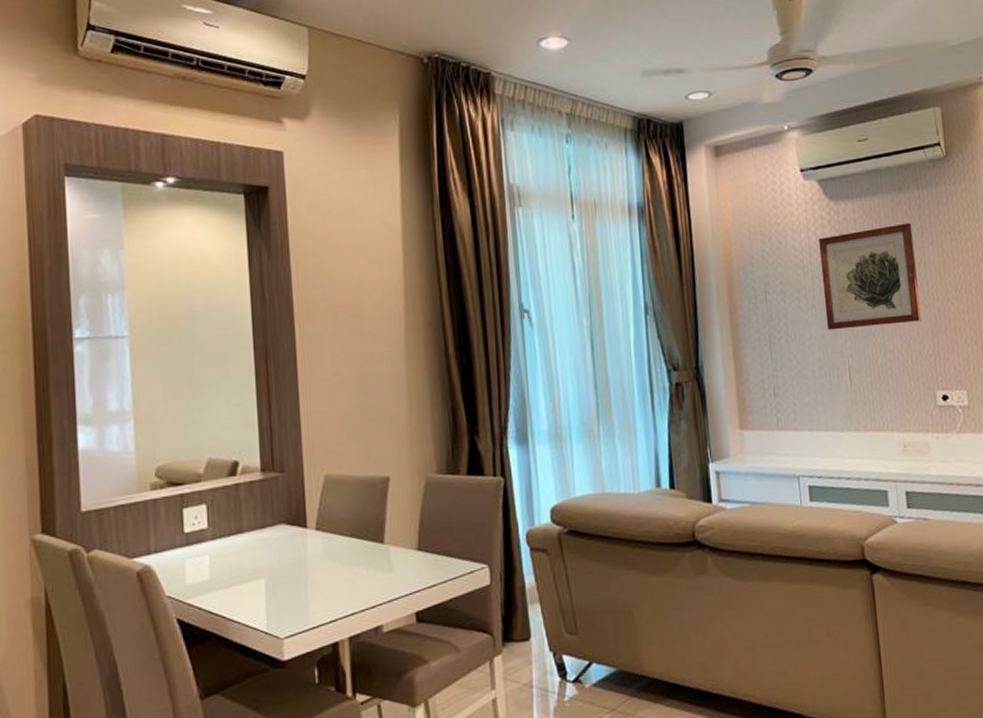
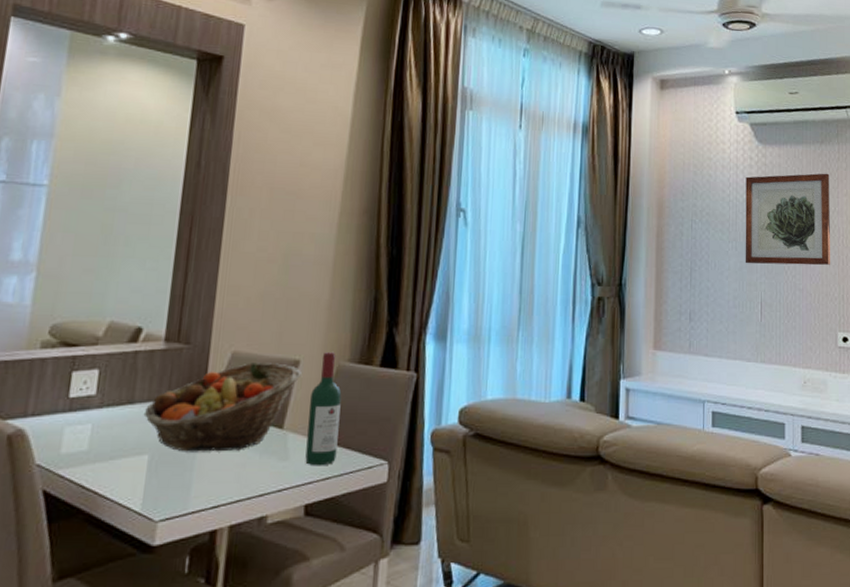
fruit basket: none [253,481,393,573] -> present [143,363,301,452]
wine bottle: none [405,466,438,575] -> present [305,352,342,465]

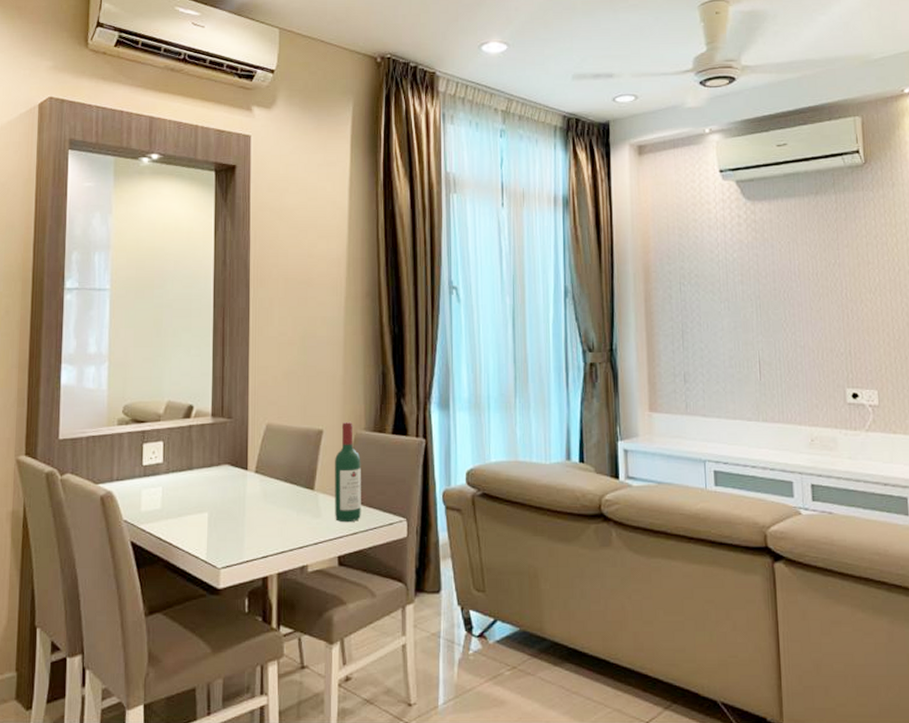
fruit basket: present [143,363,301,452] -> none [201,433,325,510]
wall art: present [745,173,830,266] -> none [734,225,833,323]

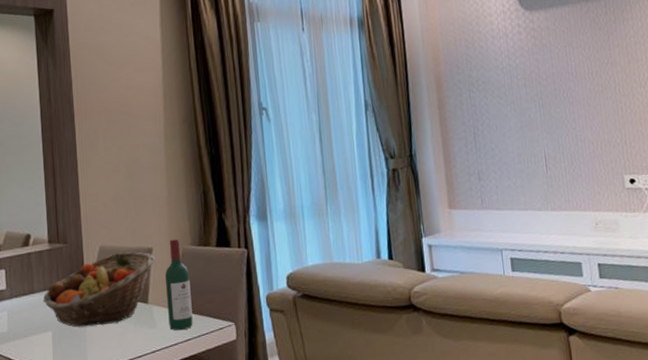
fruit basket: none [201,433,325,510] -> present [42,252,155,327]

